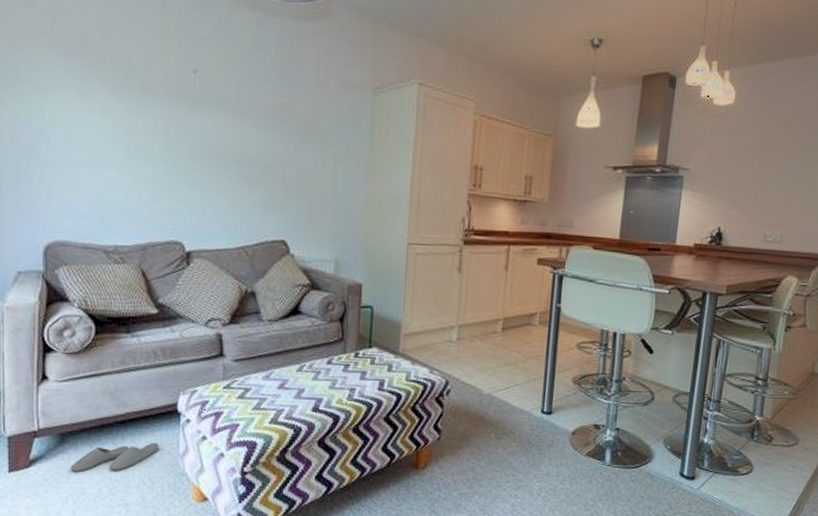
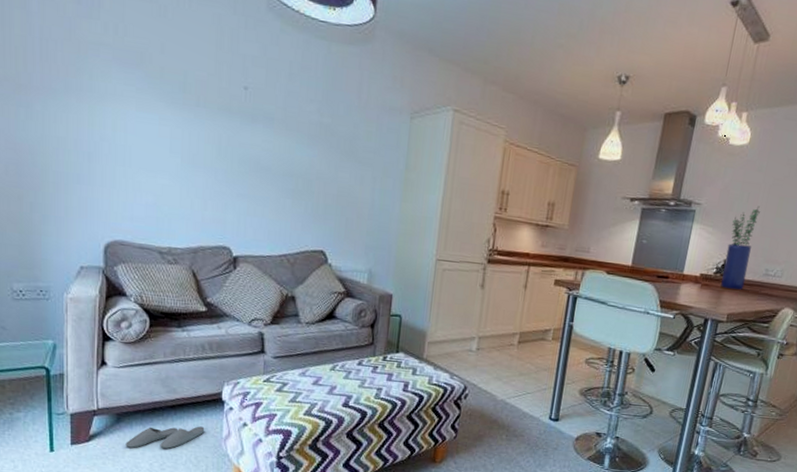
vase: none [717,168,752,259] -> present [721,206,760,290]

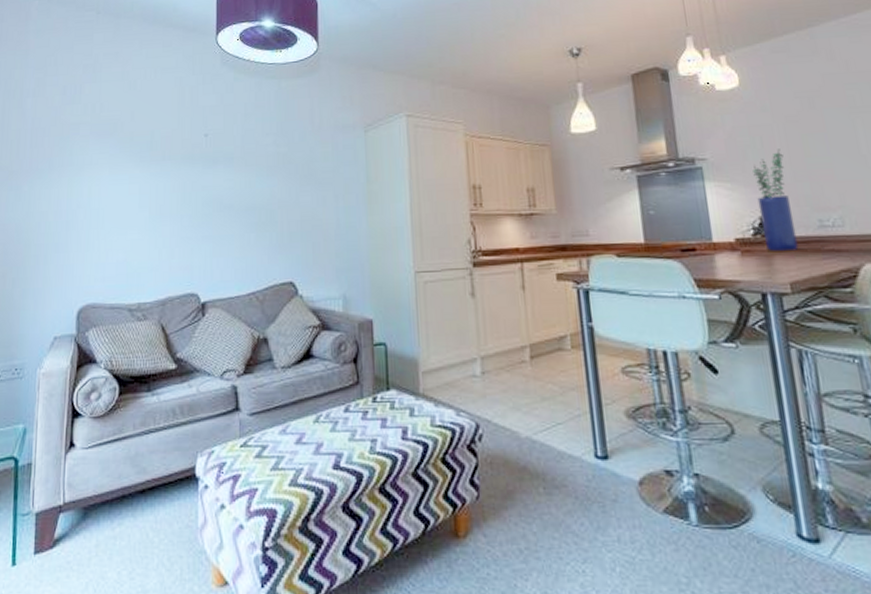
slippers: present [125,426,205,449] -> none [92,514,178,552]

